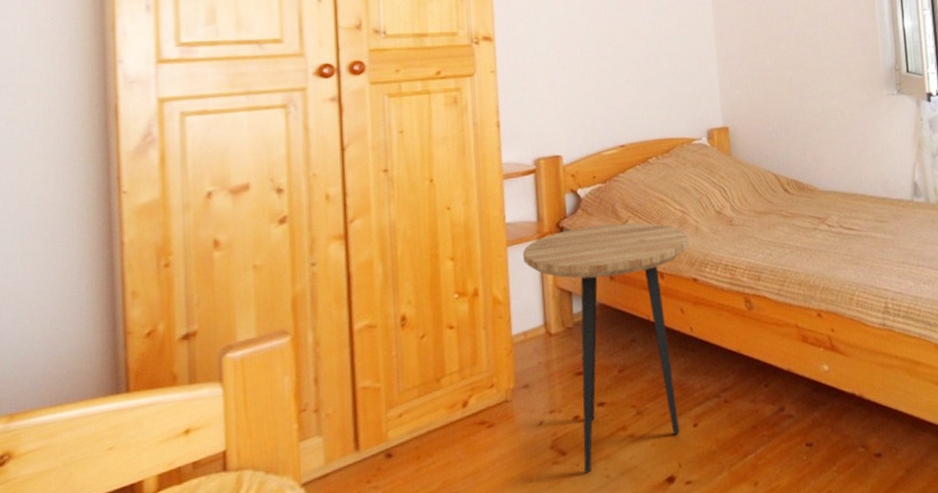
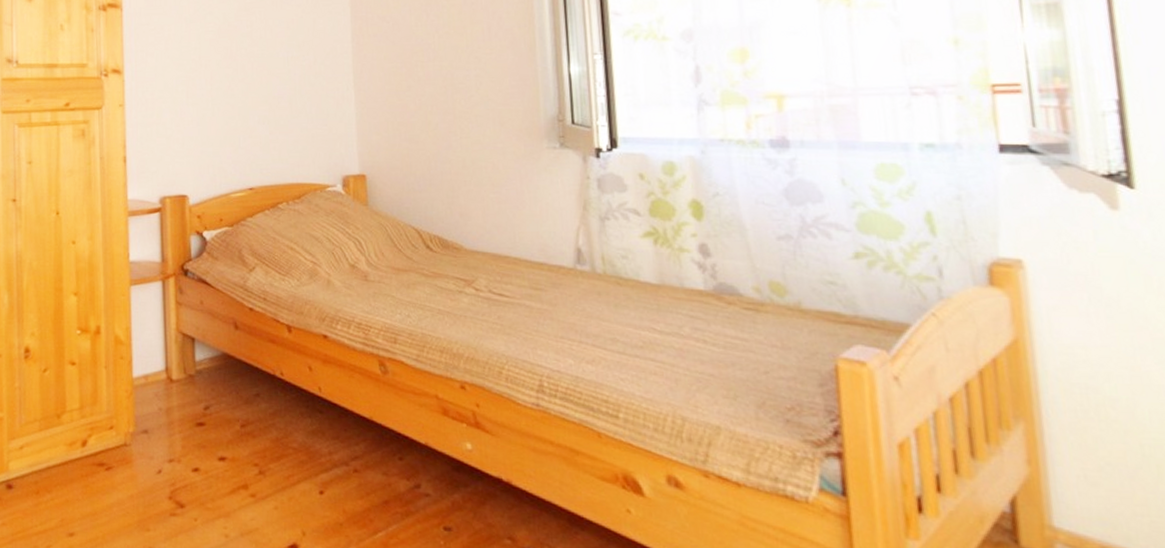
side table: present [522,222,689,474] -> none [145,270,320,530]

